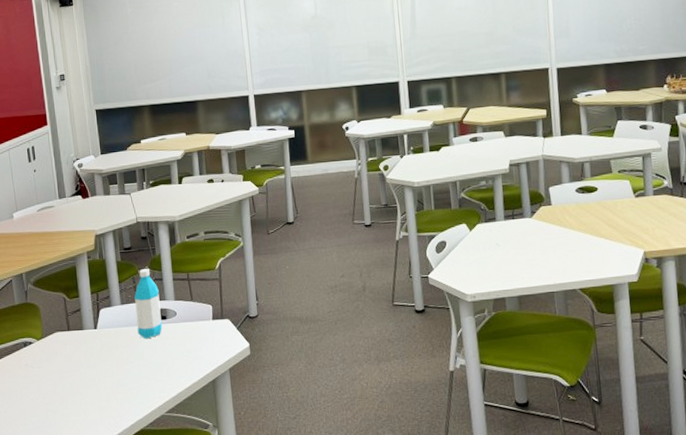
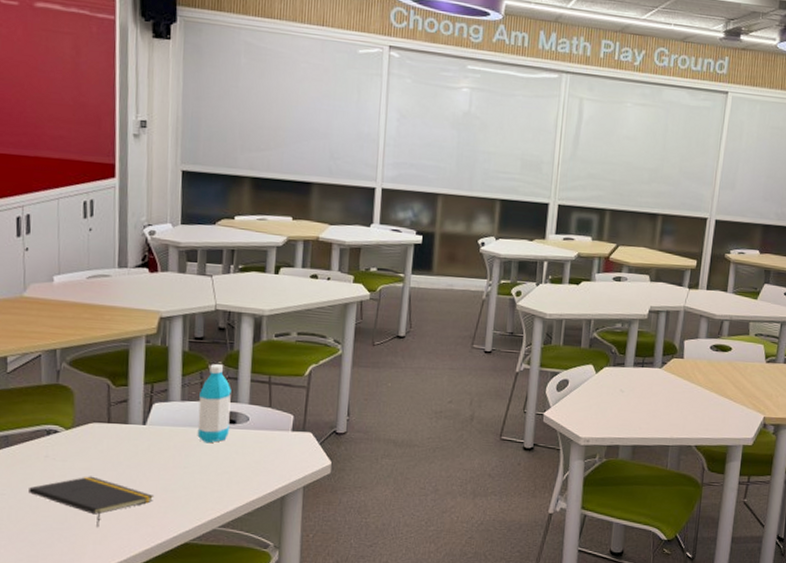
notepad: none [16,378,112,422] -> present [29,476,155,527]

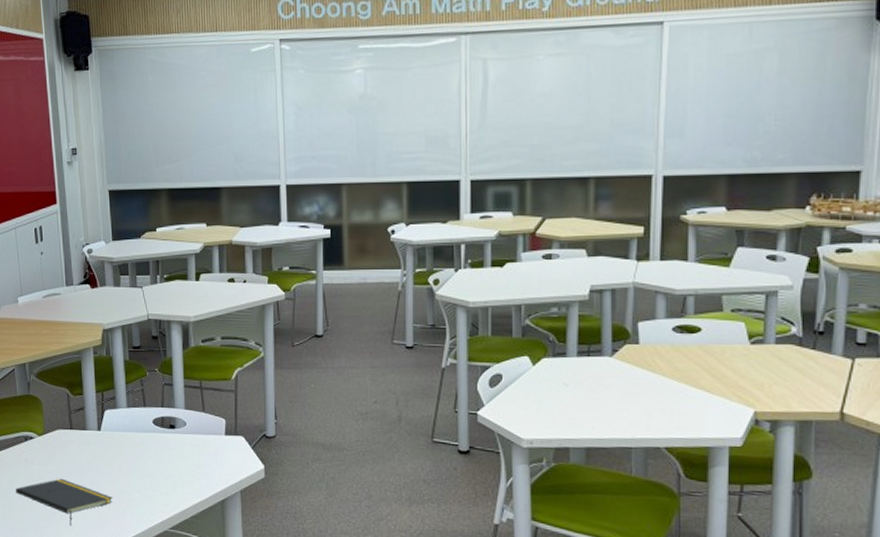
water bottle: present [197,364,231,444] -> none [142,371,171,448]

